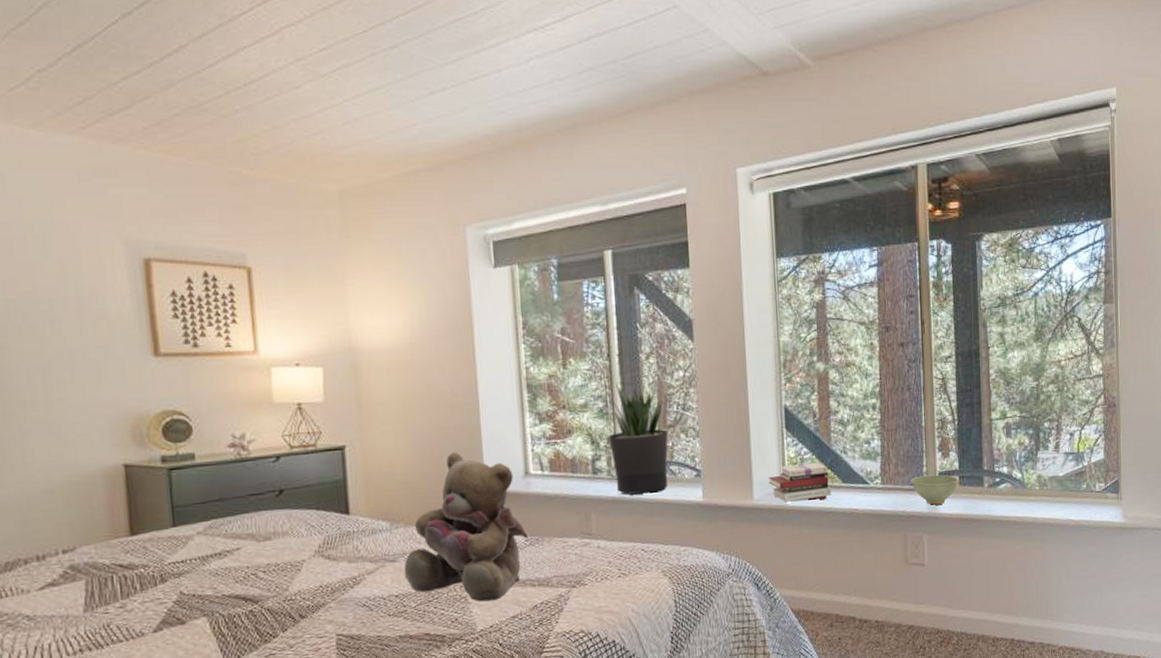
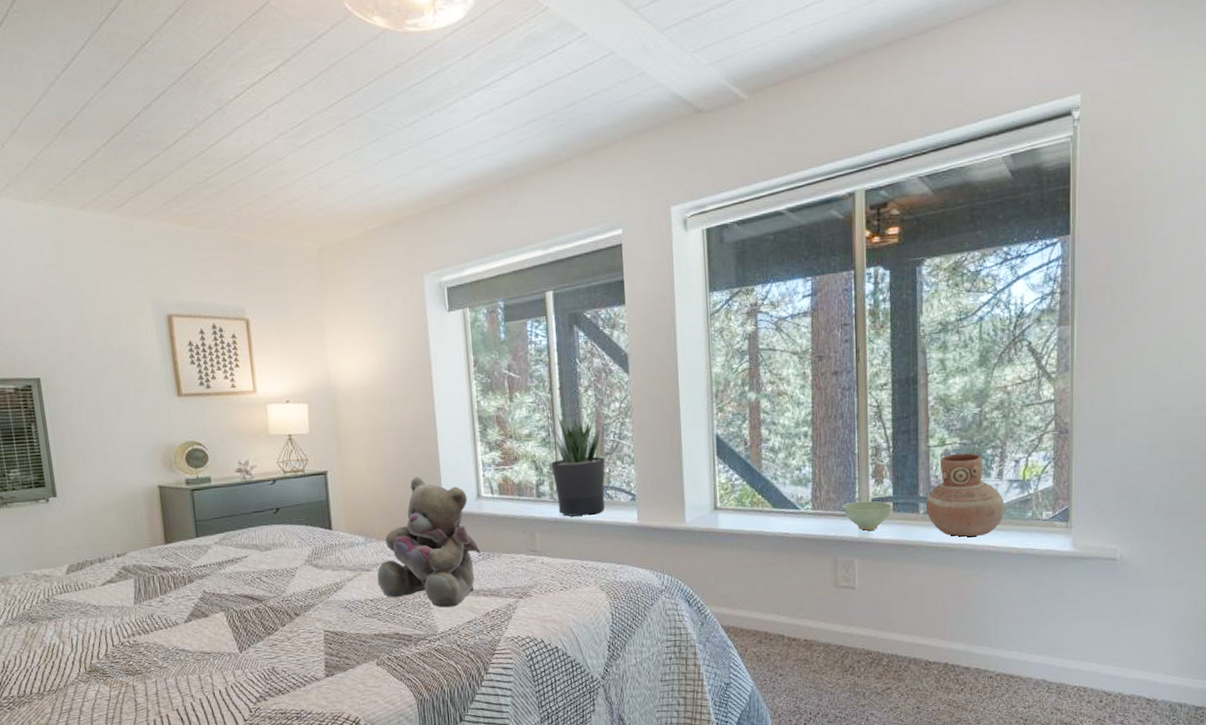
books: present [769,463,832,502] -> none [700,488,762,526]
vase: none [989,426,1063,510] -> present [925,453,1005,537]

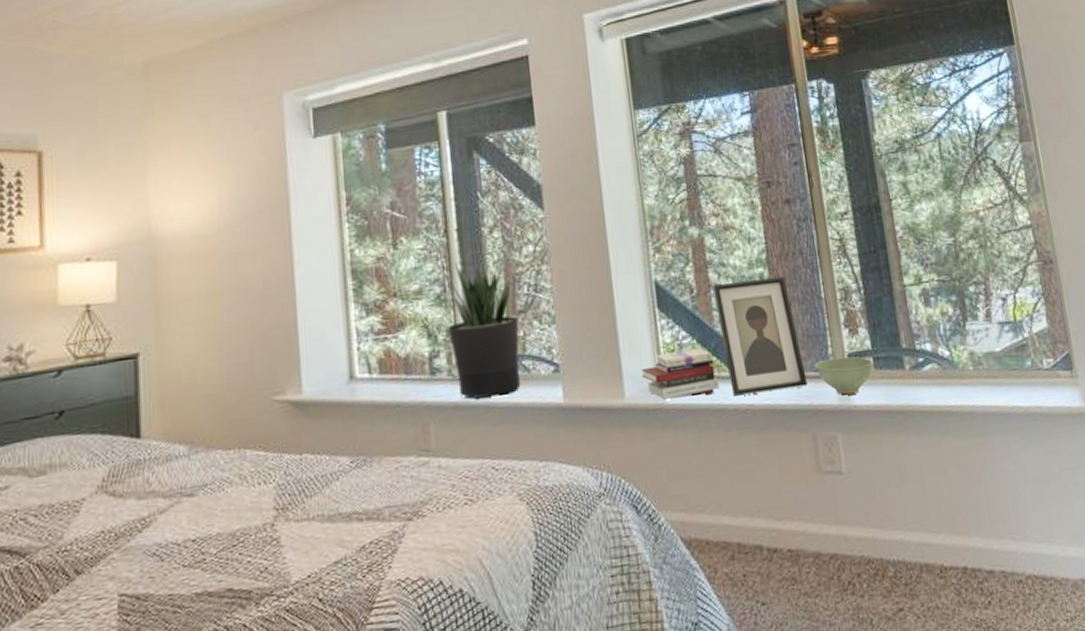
teddy bear: present [377,477,480,608] -> none [203,355,353,544]
books: none [700,488,762,526] -> present [642,348,720,400]
picture frame: none [764,435,835,526] -> present [713,277,808,396]
vase: present [925,453,1005,537] -> none [910,291,1001,397]

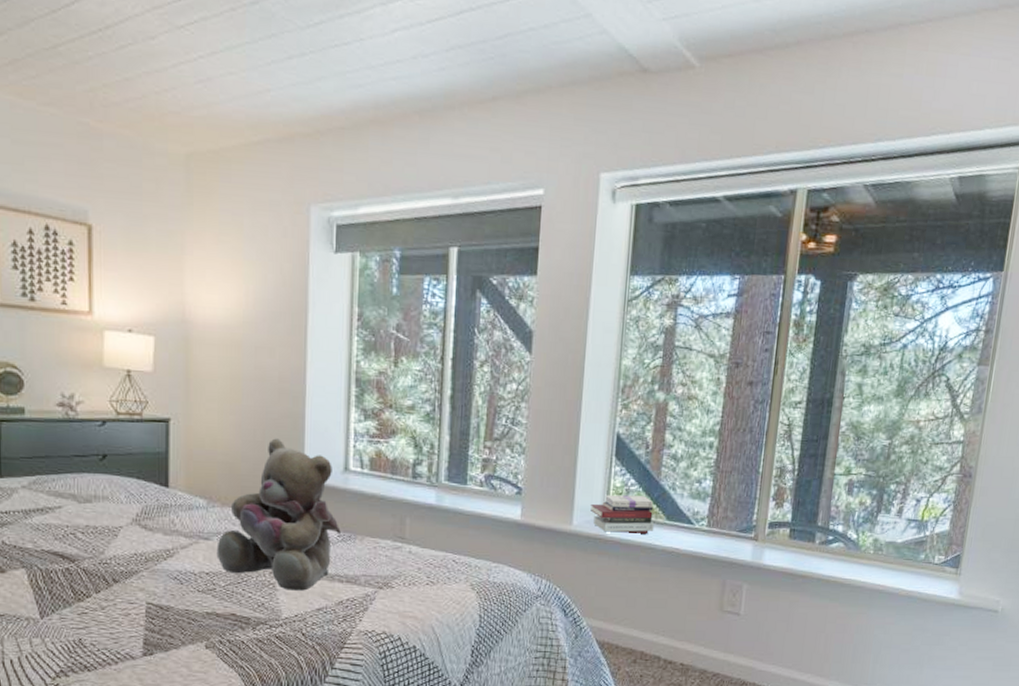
teddy bear: none [203,355,353,544] -> present [216,438,341,591]
planter: present [448,263,521,400] -> none [432,388,494,506]
picture frame: present [713,277,808,396] -> none [663,445,732,542]
bowl: present [814,356,874,395] -> none [738,523,790,555]

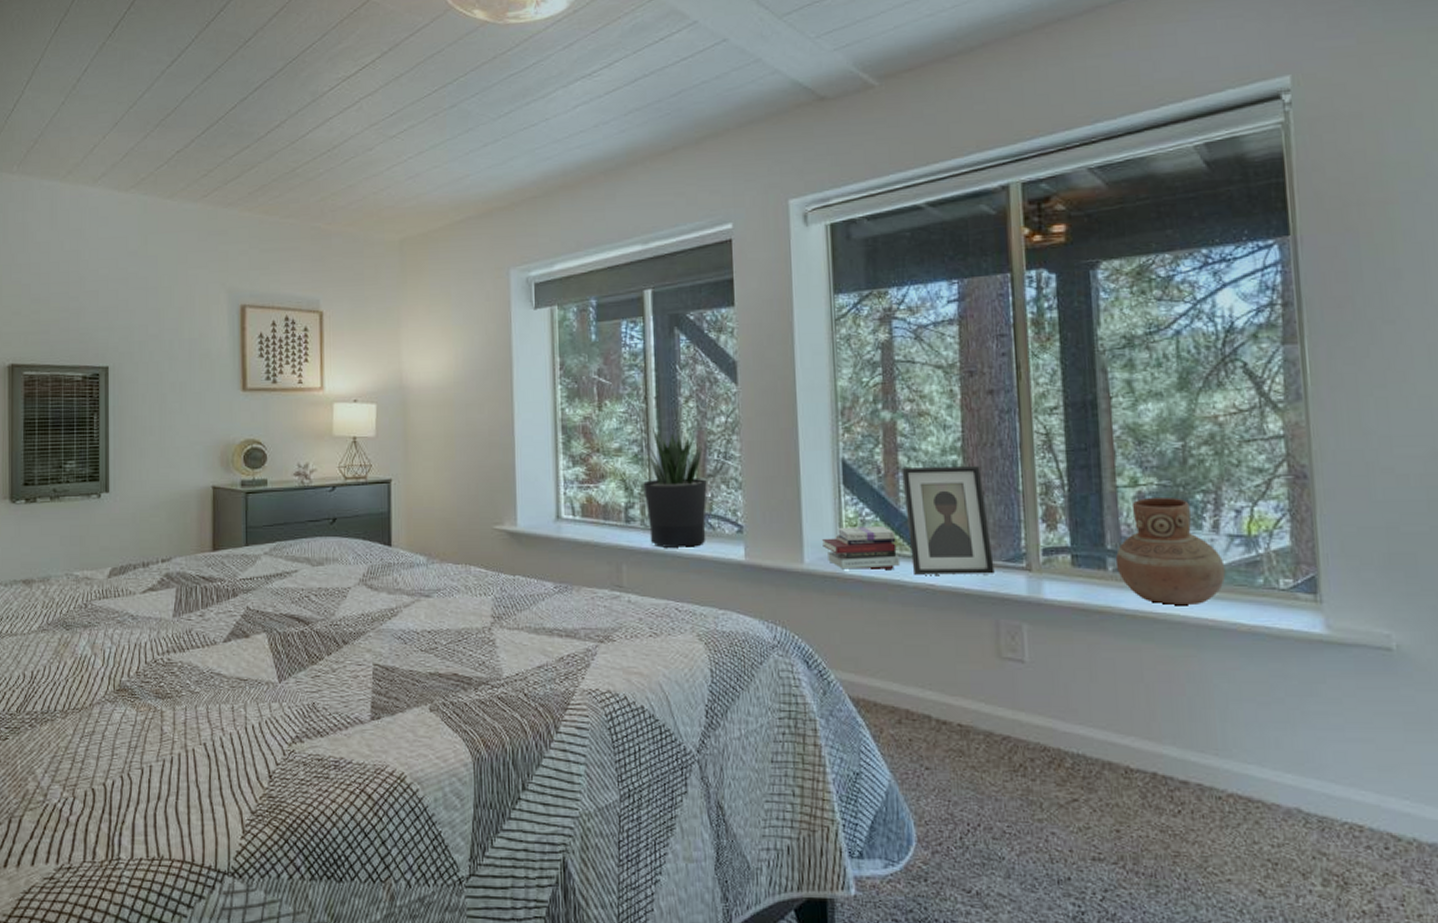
teddy bear: present [216,438,341,591] -> none [437,491,557,647]
planter: none [432,388,494,506] -> present [643,427,707,549]
picture frame: none [663,445,732,542] -> present [902,466,995,575]
vase: none [822,484,901,574] -> present [1115,496,1226,606]

